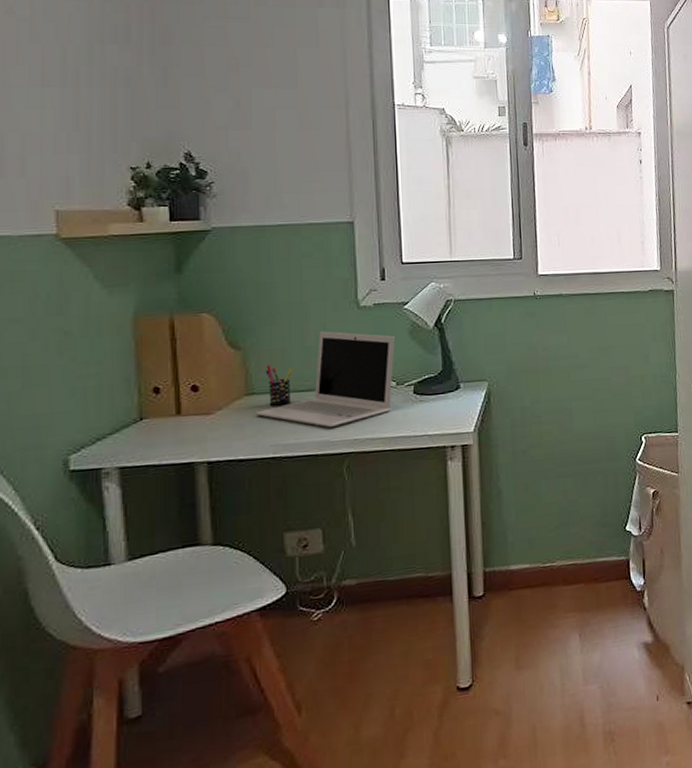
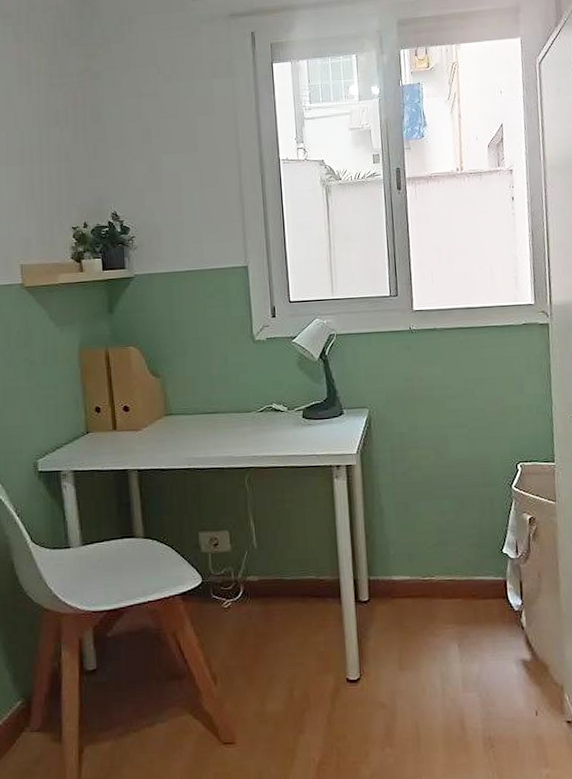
laptop: present [255,331,395,428] -> none [173,362,286,446]
pen holder: present [265,365,294,407] -> none [180,390,202,426]

